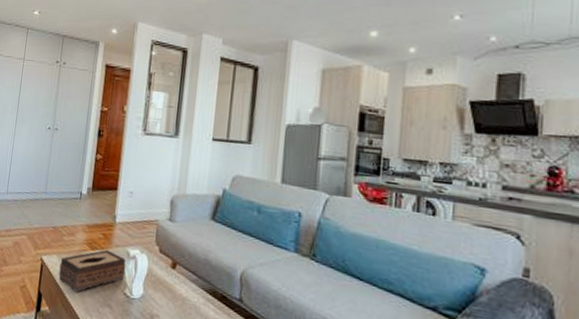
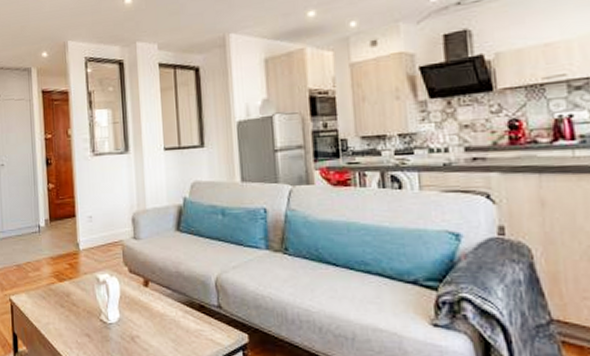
tissue box: present [59,249,126,292] -> none [30,278,98,327]

